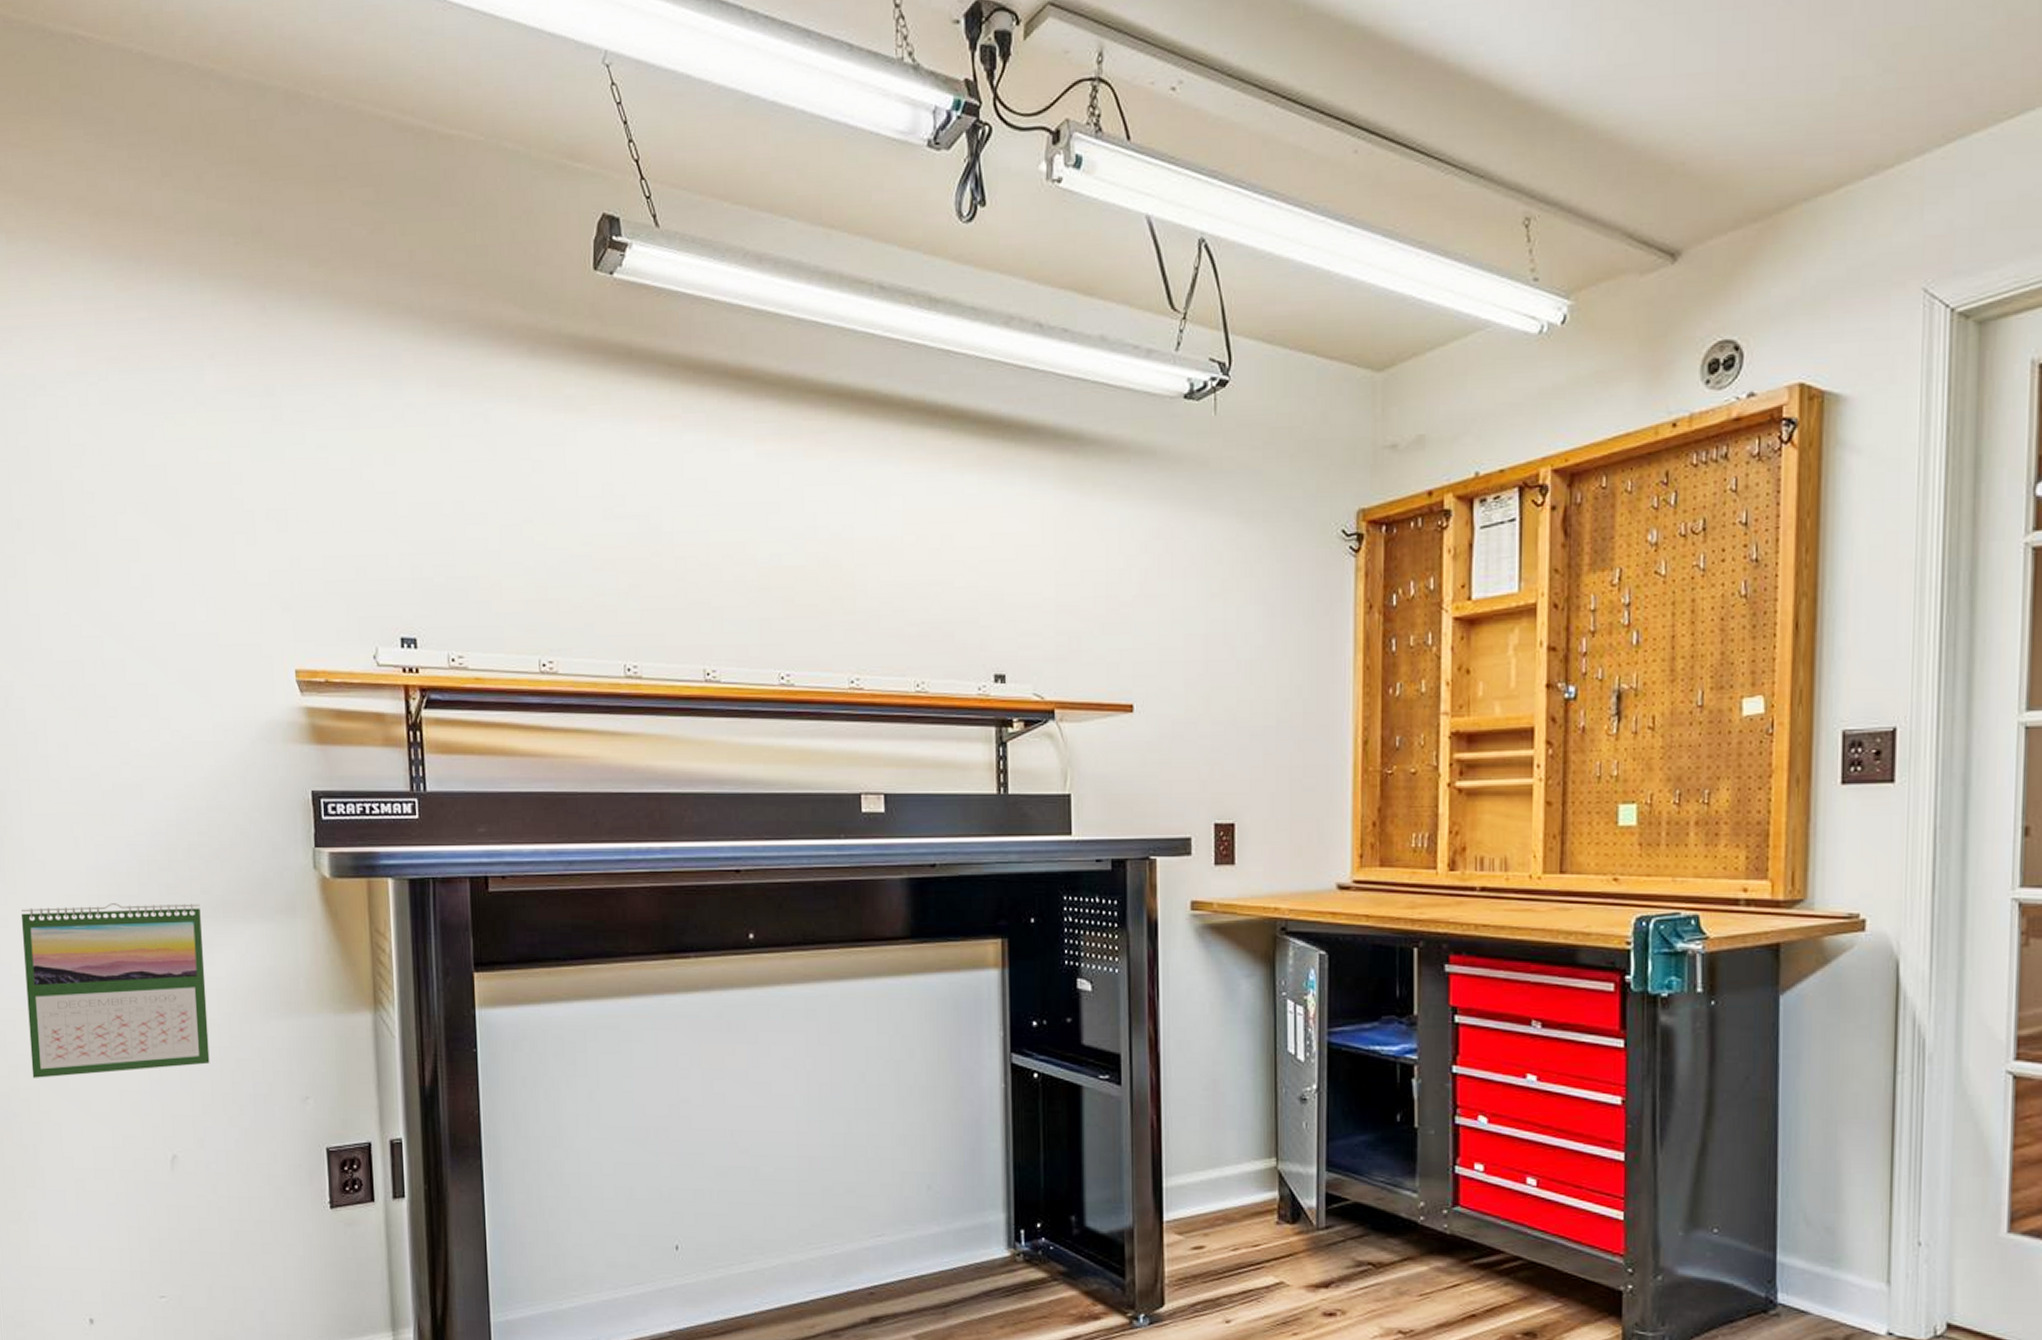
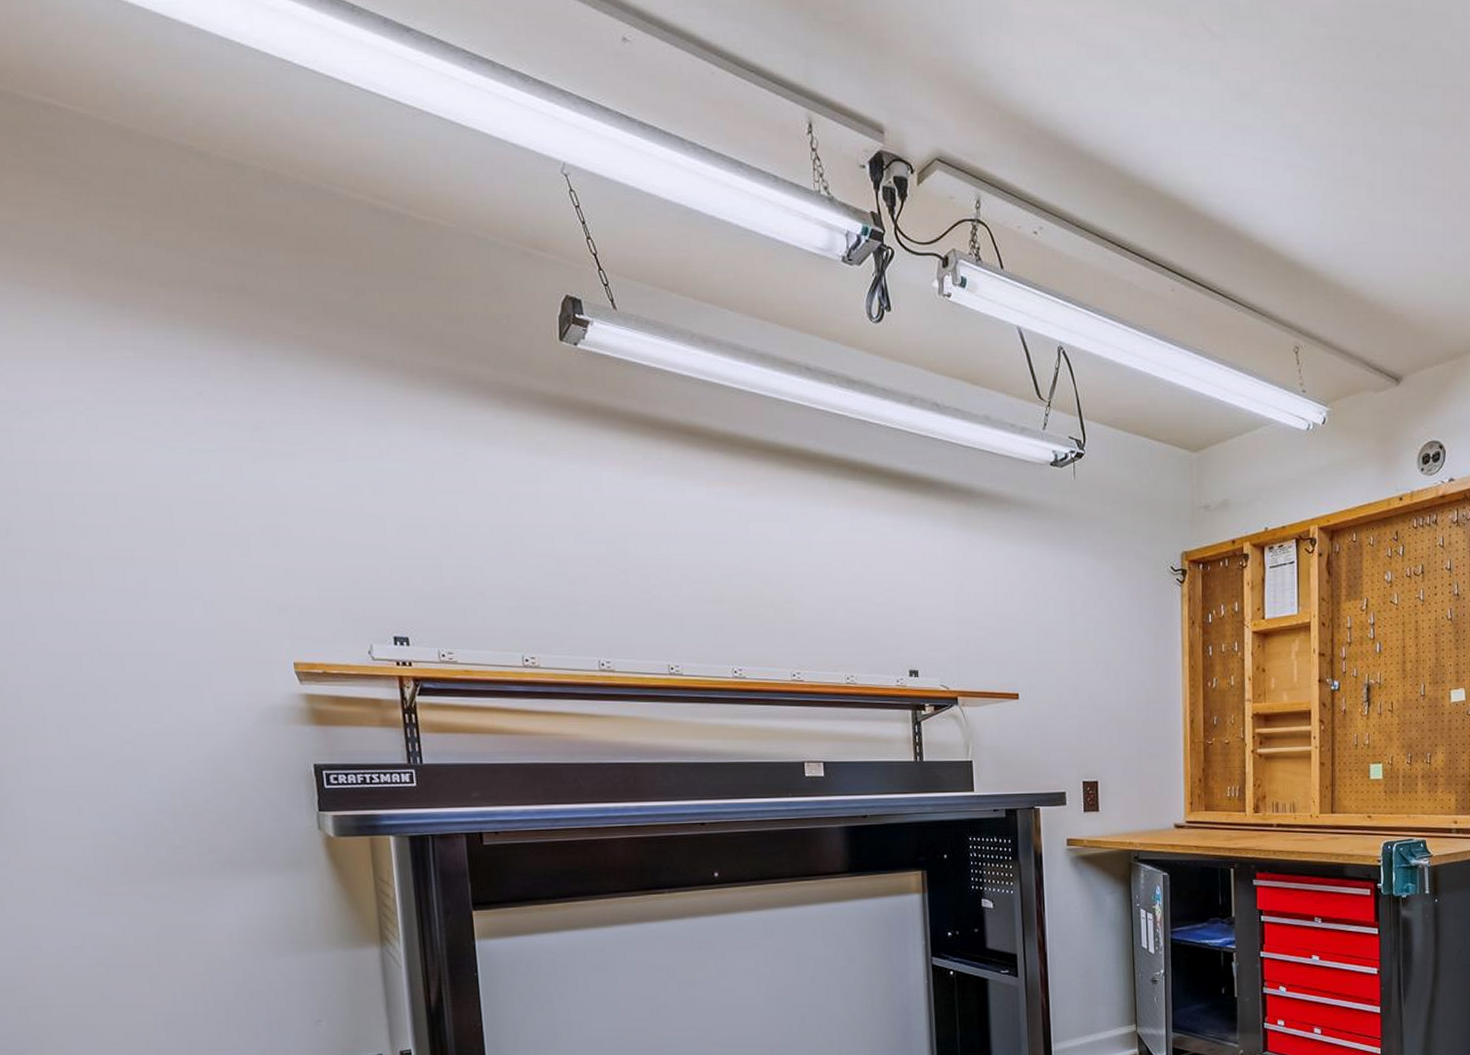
calendar: present [21,903,210,1078] -> none [25,861,224,1017]

